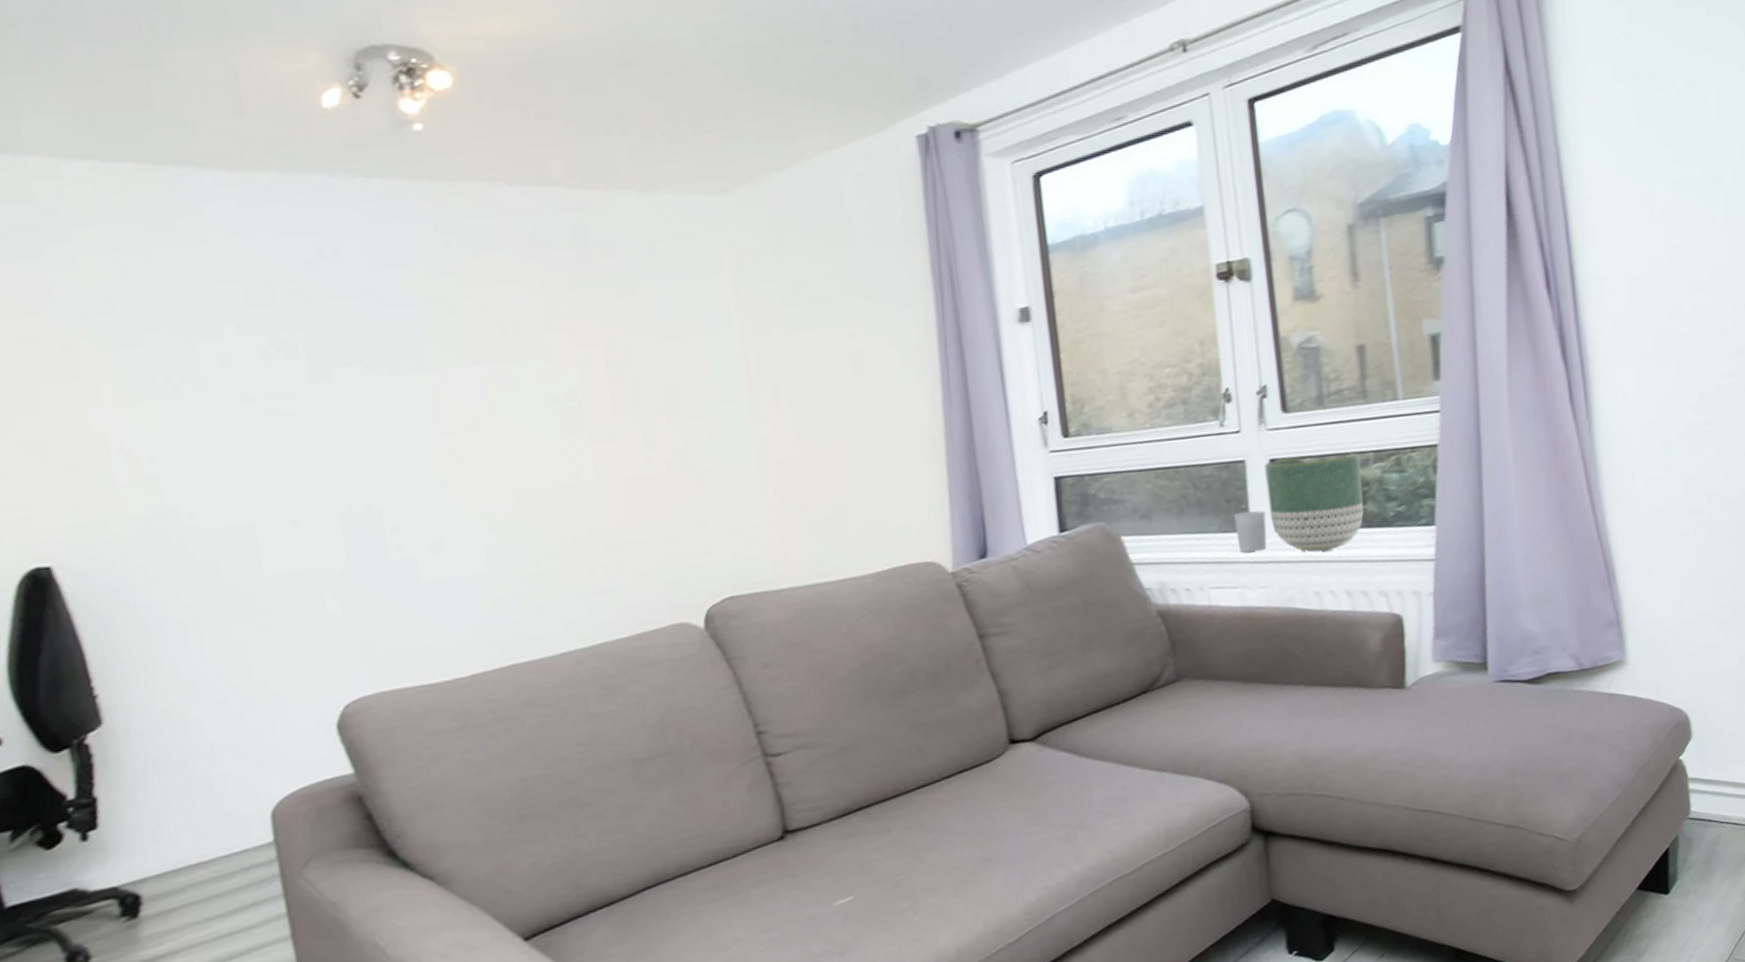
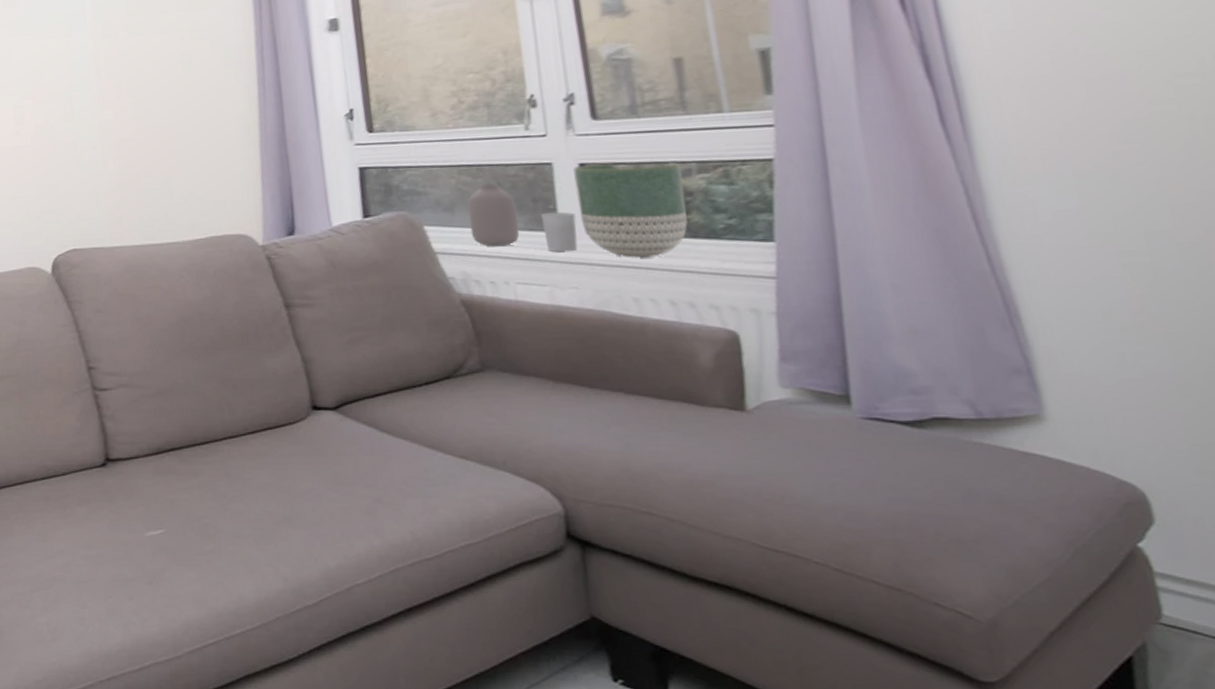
vase: none [1164,485,1214,553] -> present [467,184,520,247]

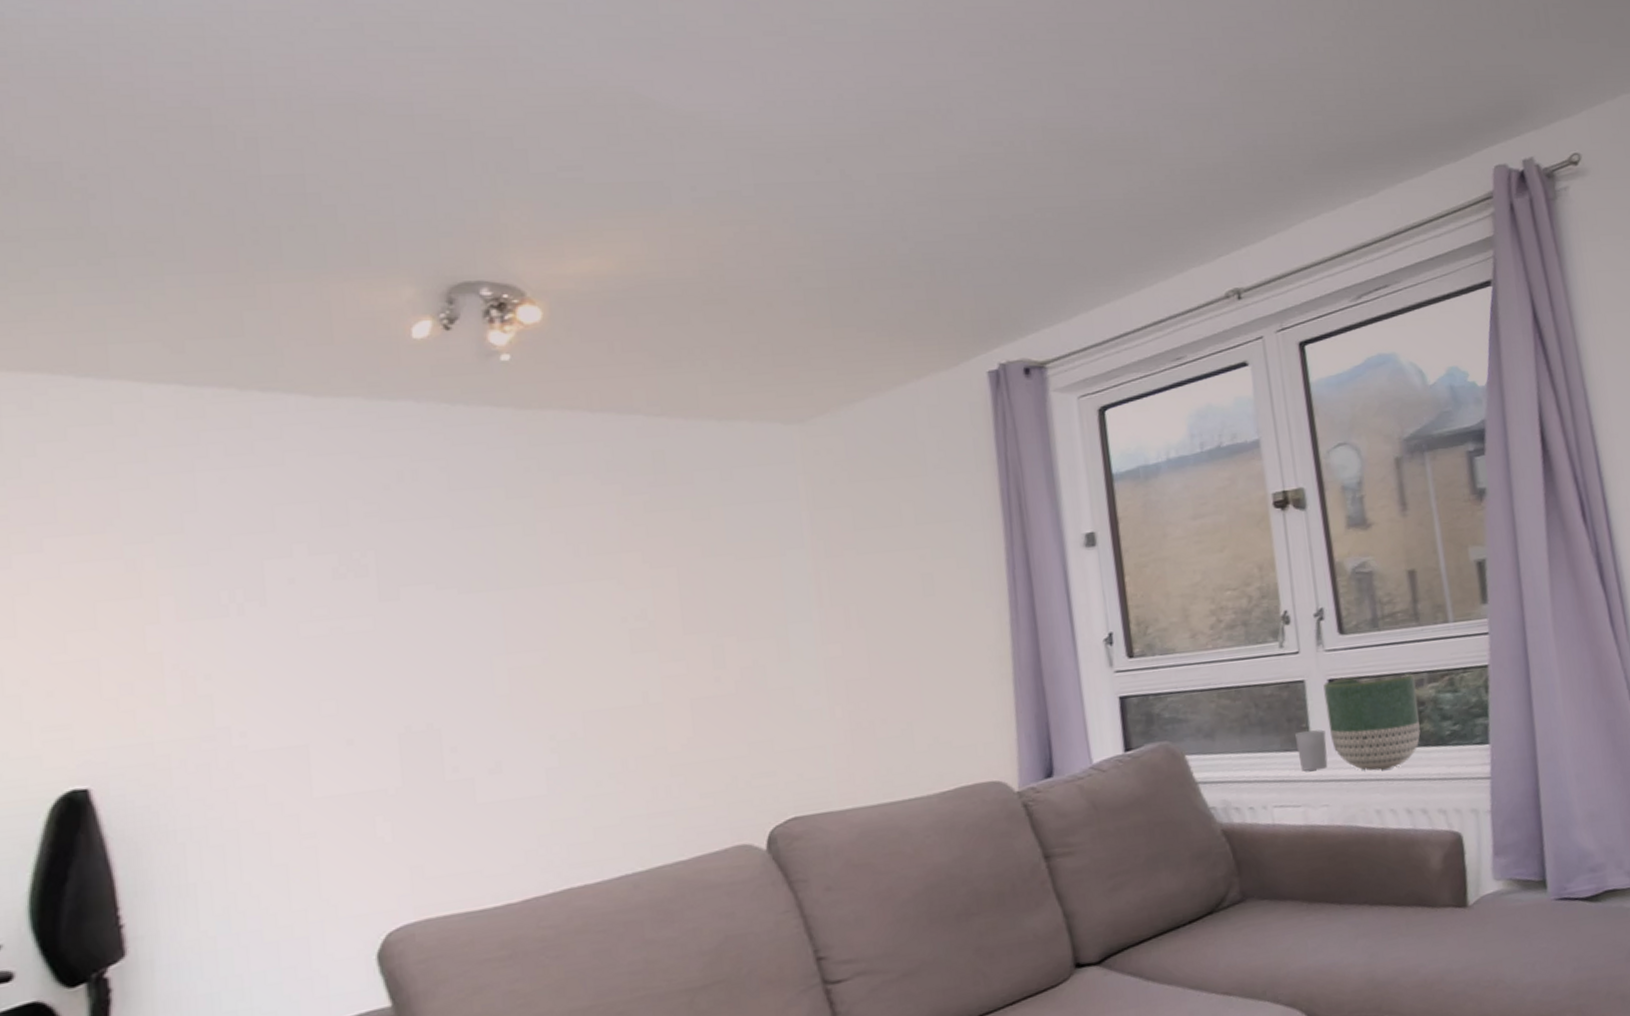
vase: present [467,184,520,247] -> none [1227,705,1276,771]

